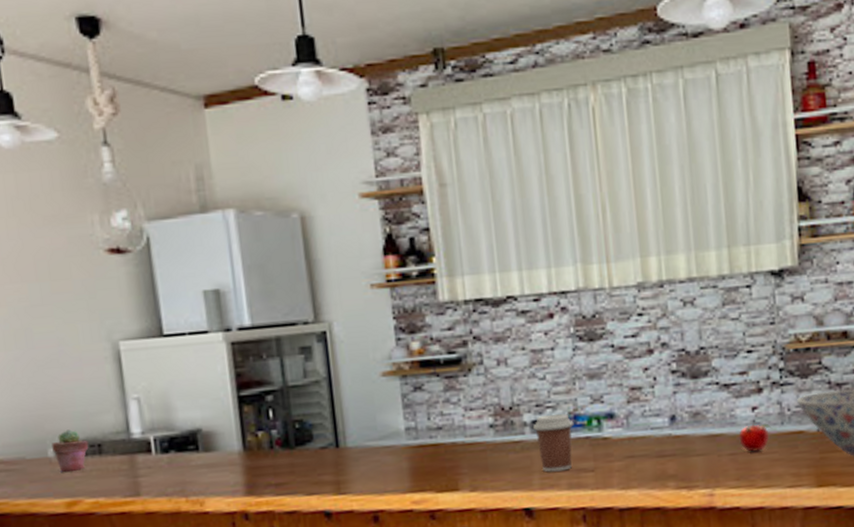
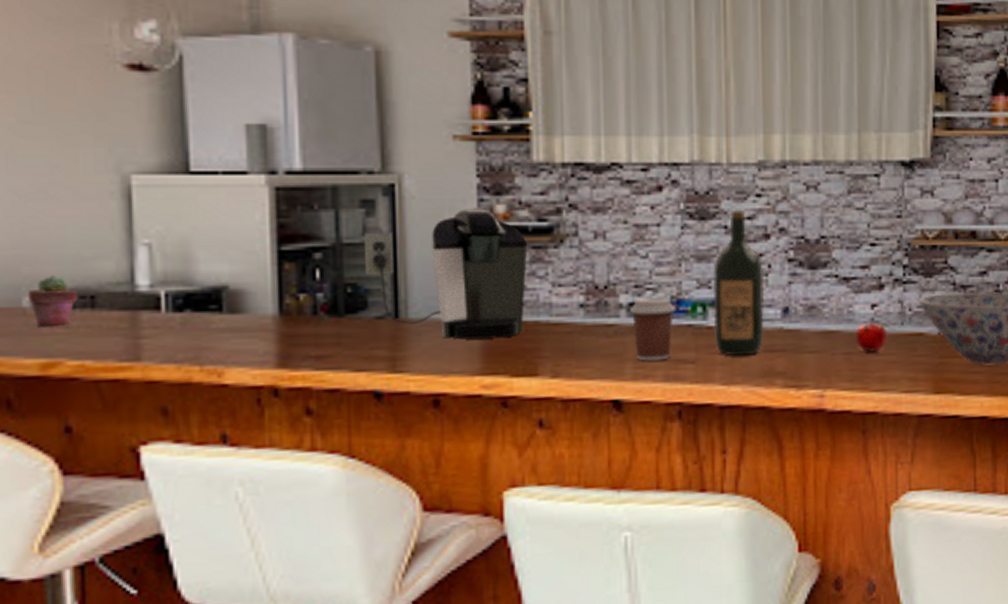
coffee maker: none [304,346,443,463] -> present [363,208,528,340]
wine bottle: none [604,328,655,463] -> present [712,209,765,356]

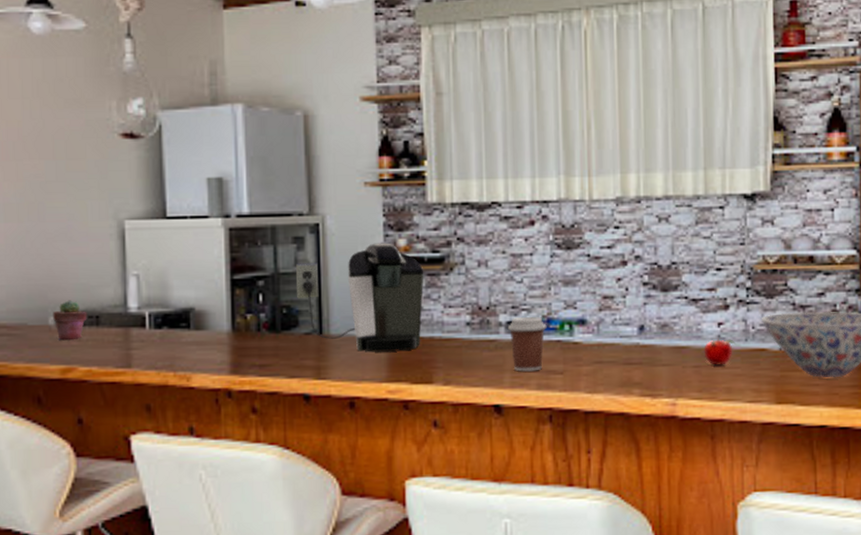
wine bottle: present [712,209,765,356] -> none [577,240,623,368]

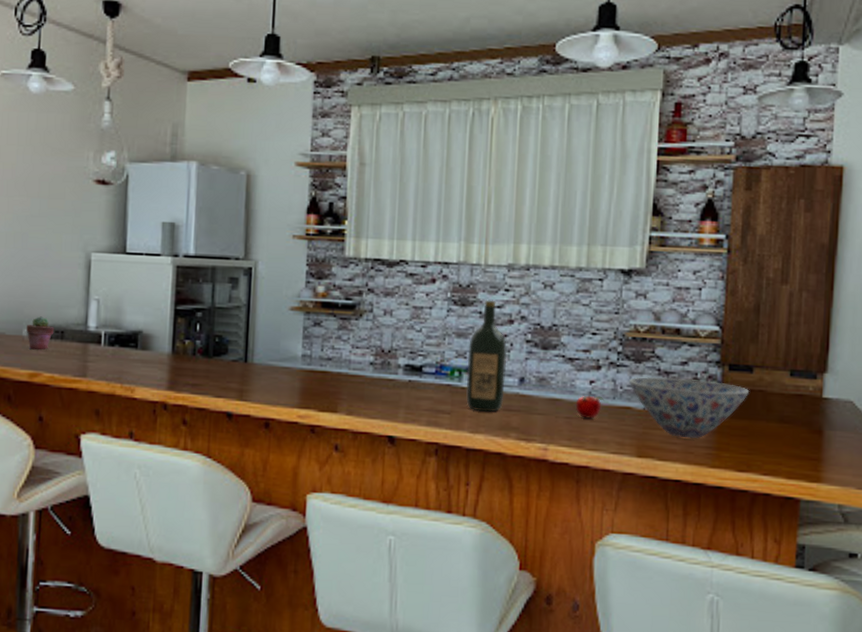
coffee maker: present [295,243,424,352] -> none [228,288,338,383]
coffee cup: present [507,317,547,372] -> none [405,362,439,410]
wine bottle: none [577,240,623,368] -> present [466,299,507,412]

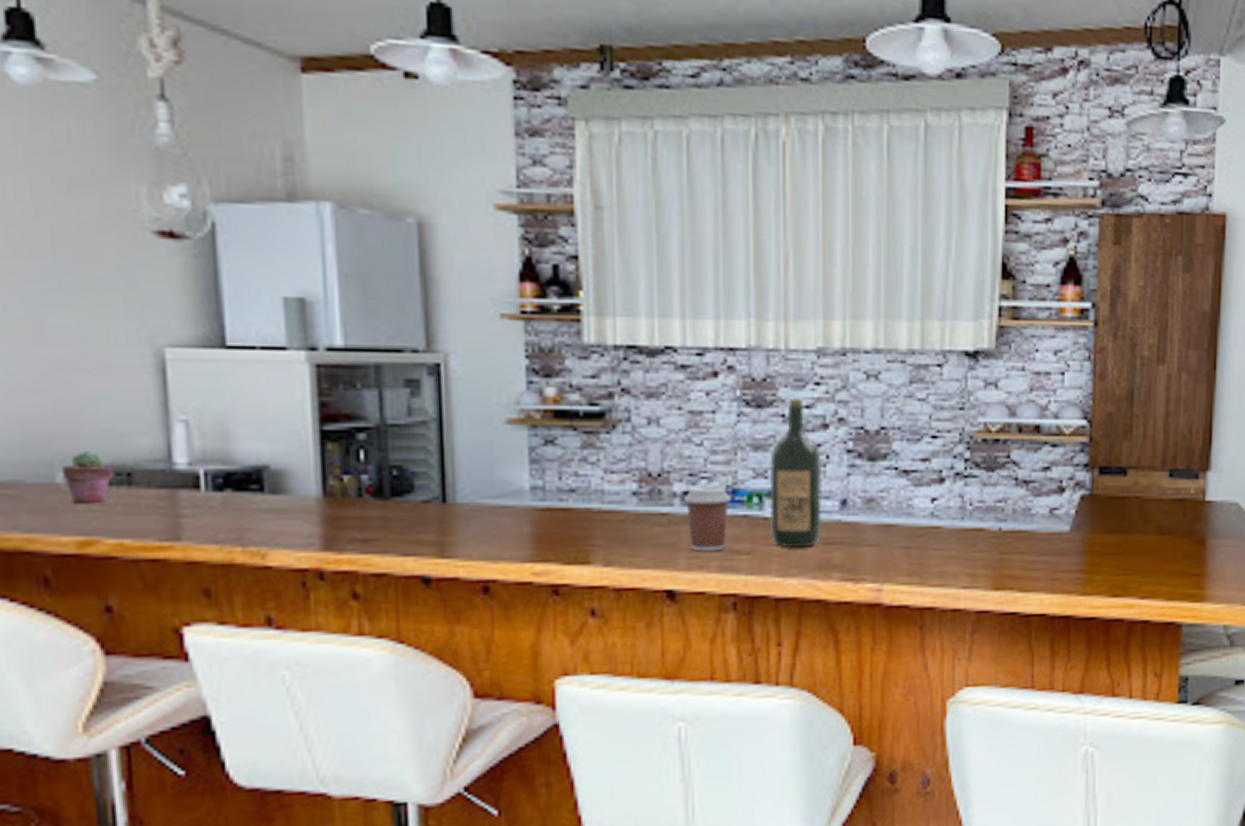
coffee cup: none [405,362,439,410] -> present [683,487,732,551]
apple: present [575,394,605,419] -> none [914,515,952,547]
bowl: present [629,377,750,439] -> none [981,487,1124,562]

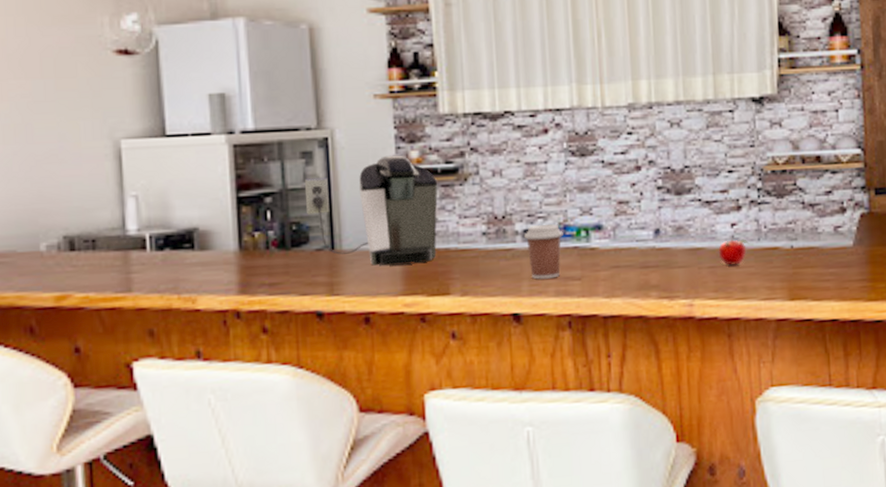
potted succulent: present [62,451,114,505] -> none [45,224,83,267]
coffee maker: none [408,391,579,526] -> present [304,155,438,266]
wine bottle: present [769,397,823,548] -> none [593,146,640,272]
apple: none [914,515,952,547] -> present [718,238,750,265]

